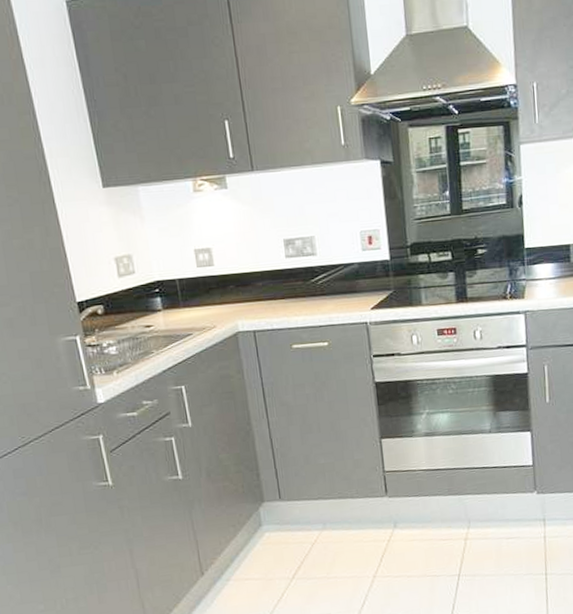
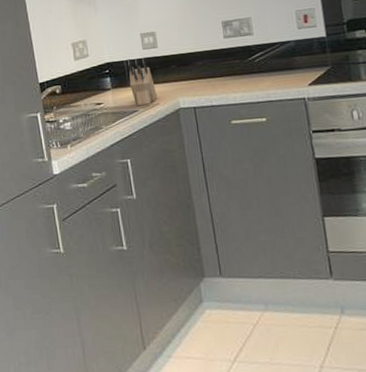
knife block: none [179,277,214,328] -> present [127,58,158,105]

